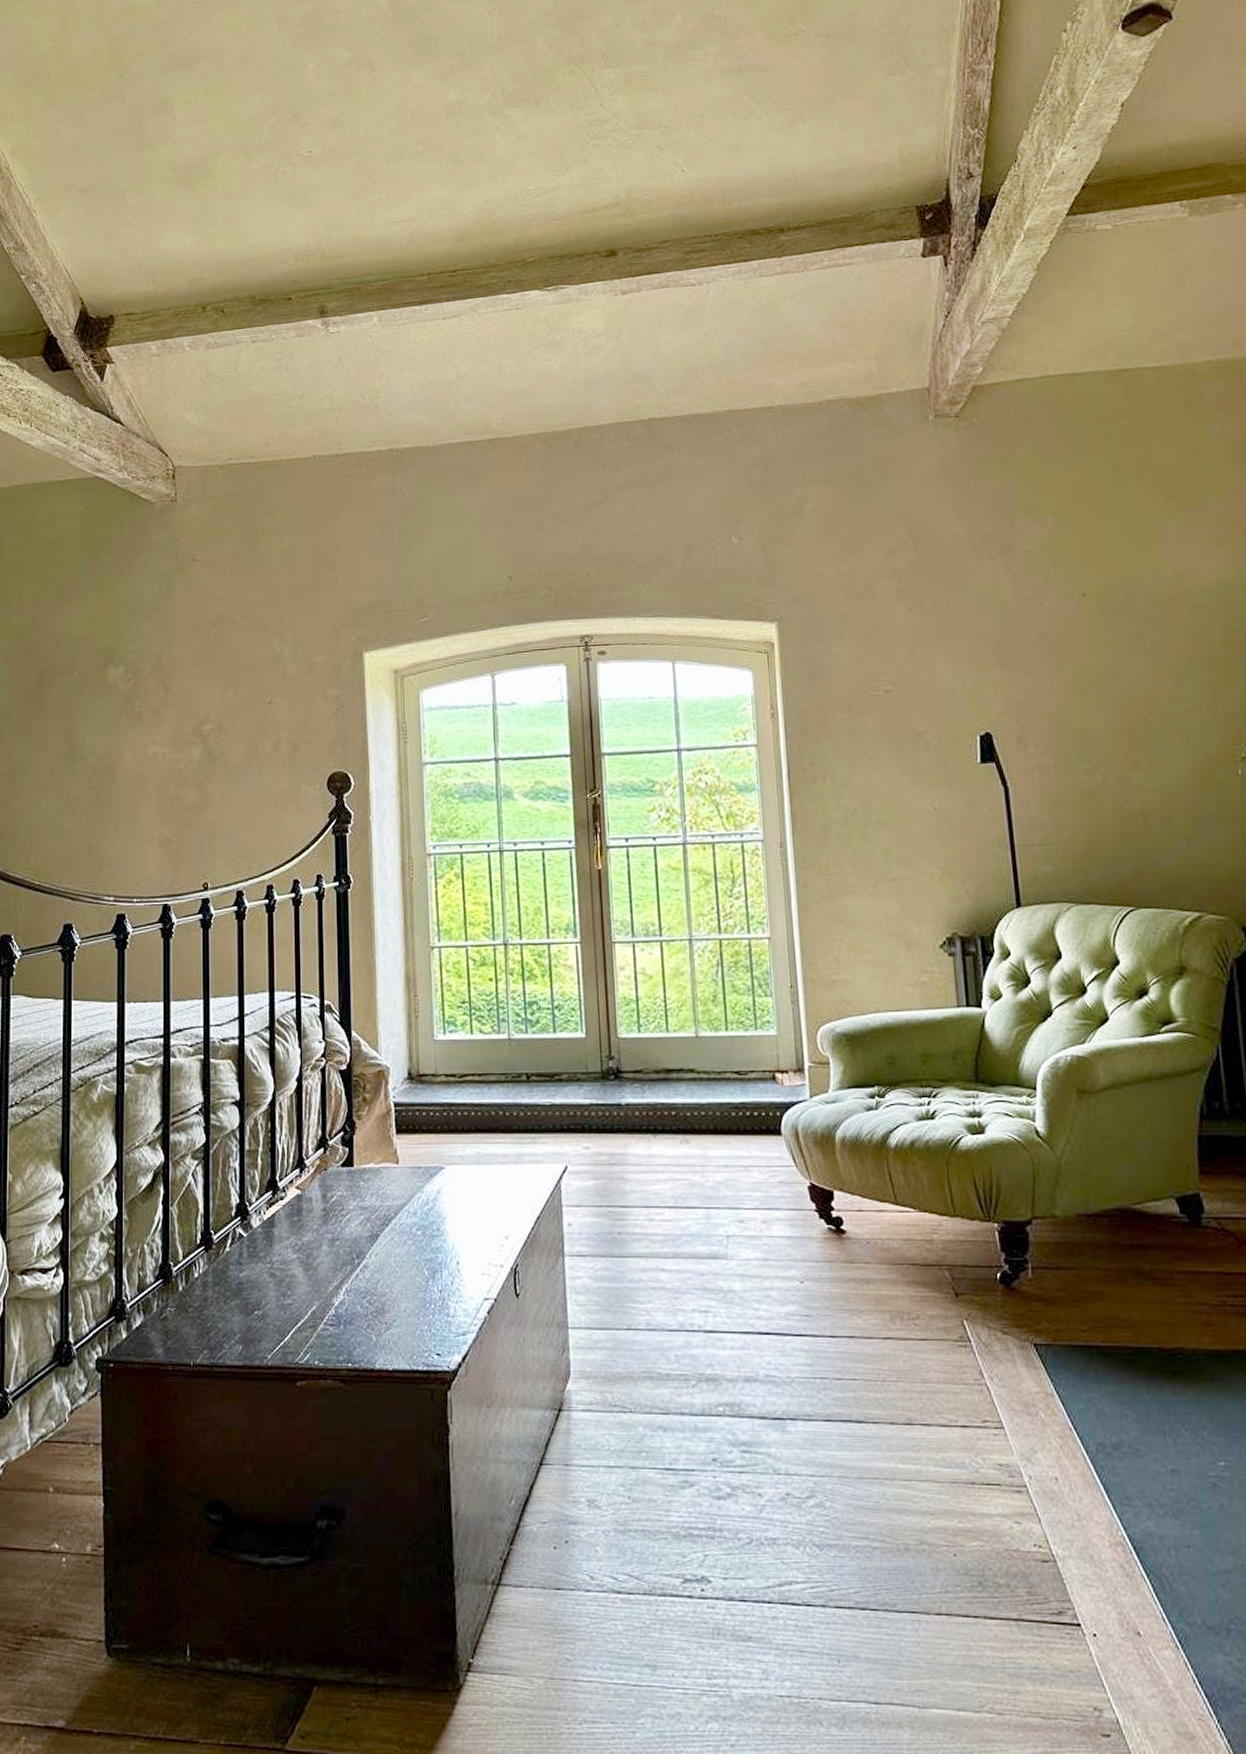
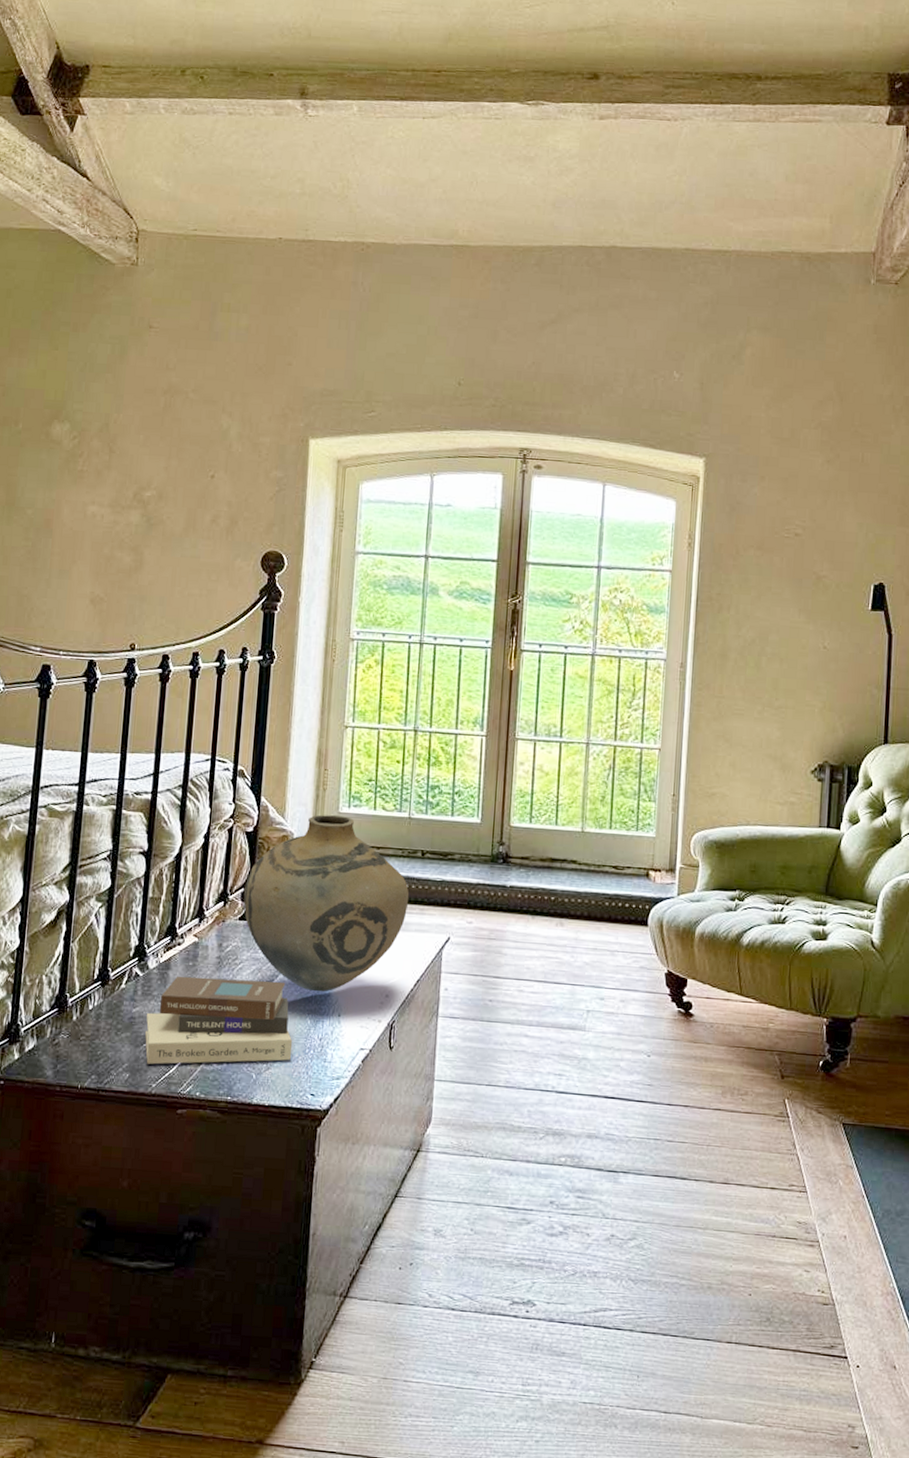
books: none [254,1231,412,1333] -> present [144,976,293,1065]
vase: none [344,1044,519,1239] -> present [243,815,410,992]

